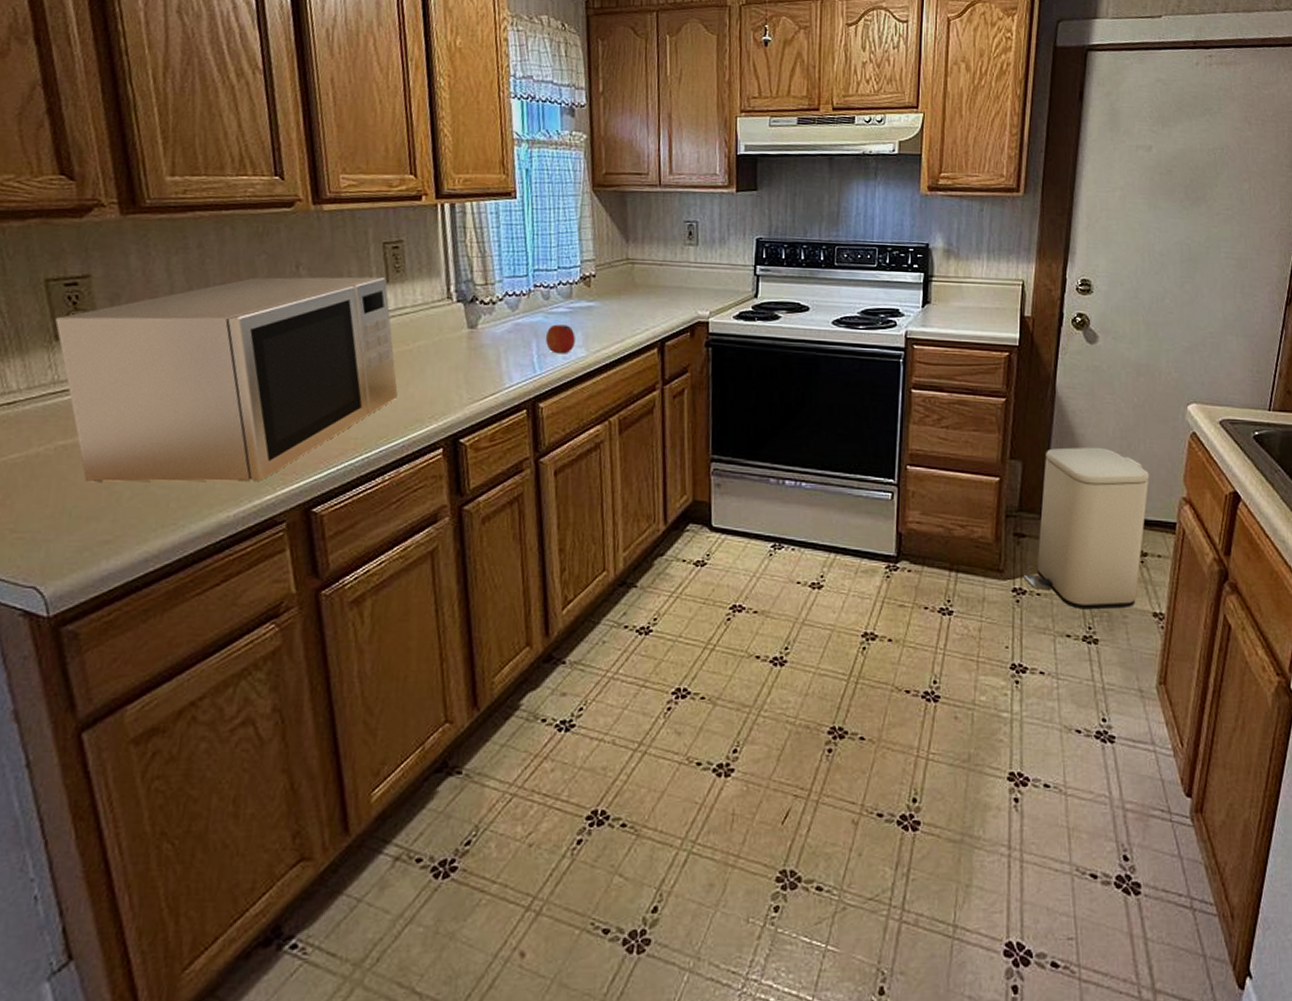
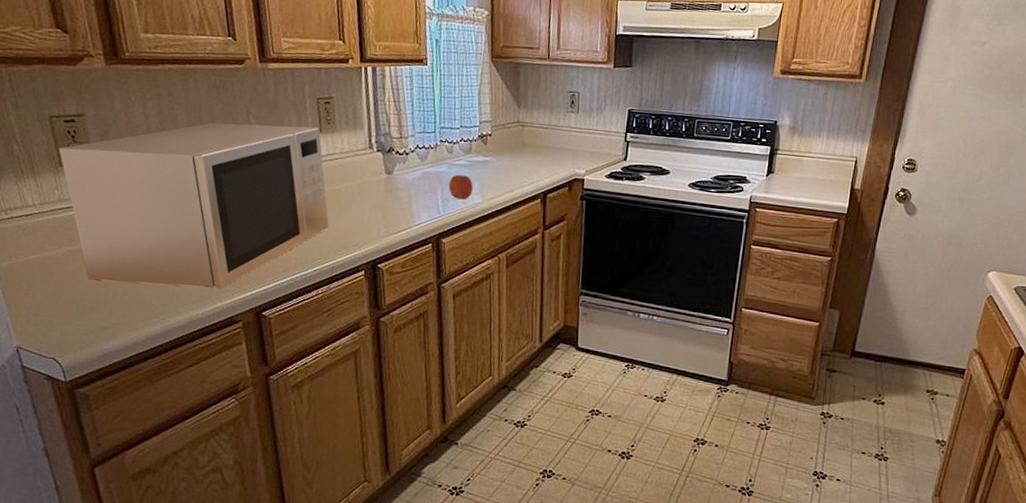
pedal bin: present [1023,447,1149,610] -> none [831,301,947,434]

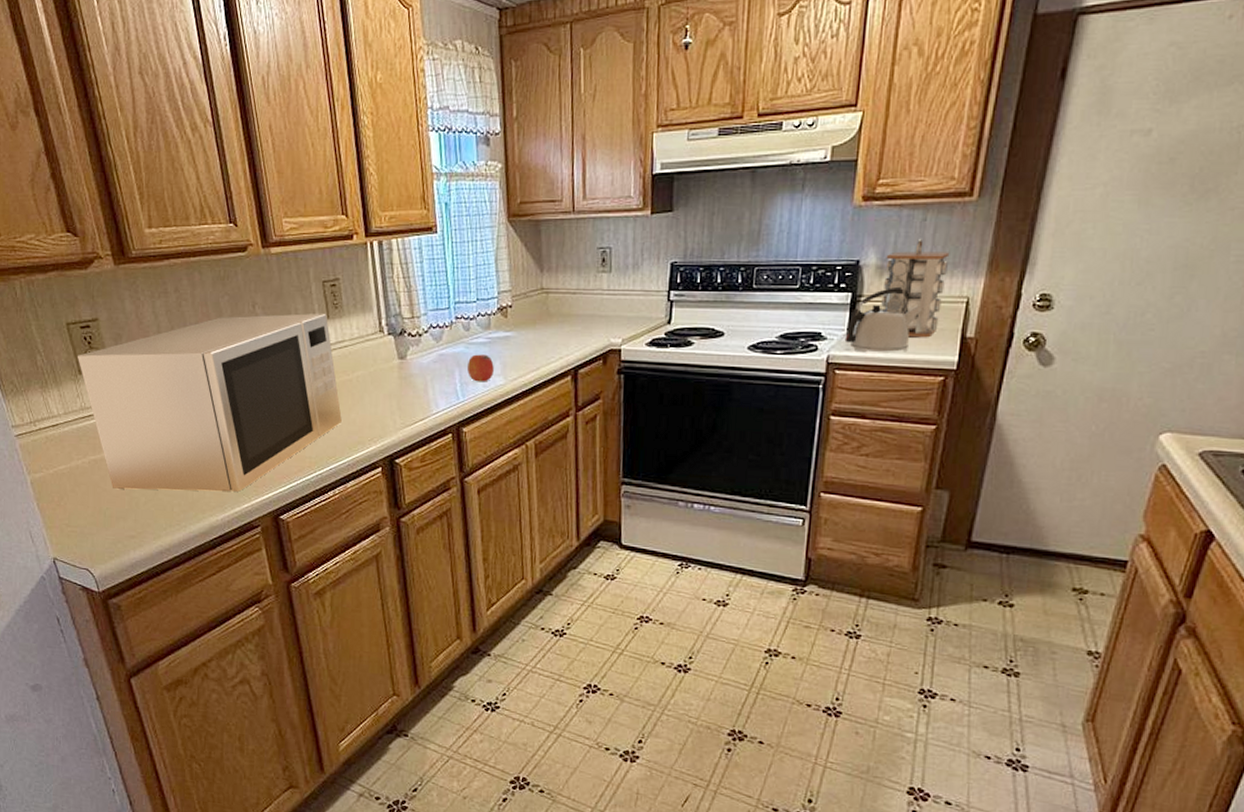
kettle: none [764,144,824,198] -> present [844,286,924,353]
spice rack: none [792,108,844,187] -> present [881,238,950,338]

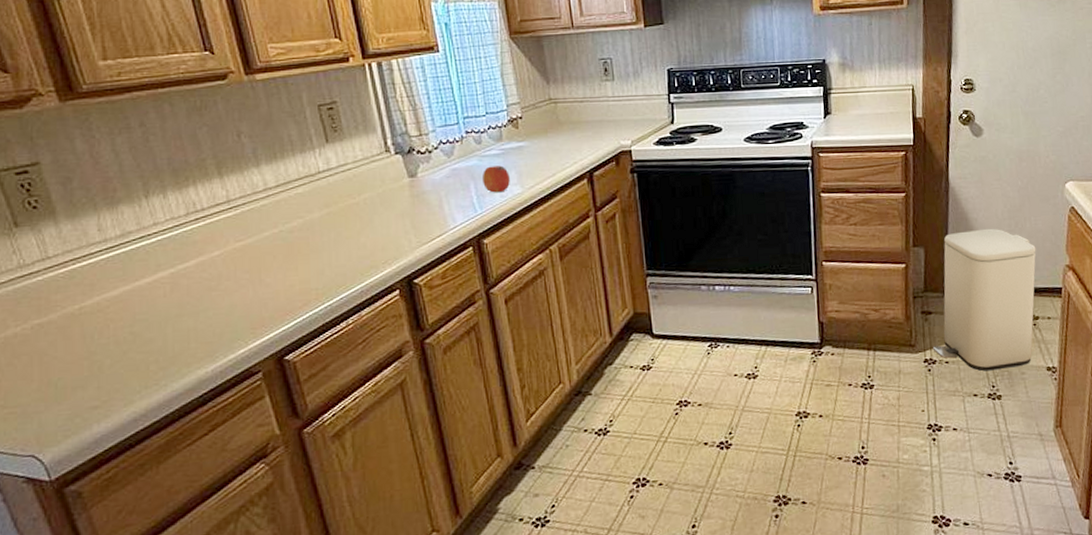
microwave: present [78,313,342,492] -> none [12,138,350,354]
kettle: present [844,286,924,353] -> none [823,79,881,137]
spice rack: present [881,238,950,338] -> none [845,39,894,121]
pedal bin: none [940,478,1101,644] -> present [932,228,1036,371]

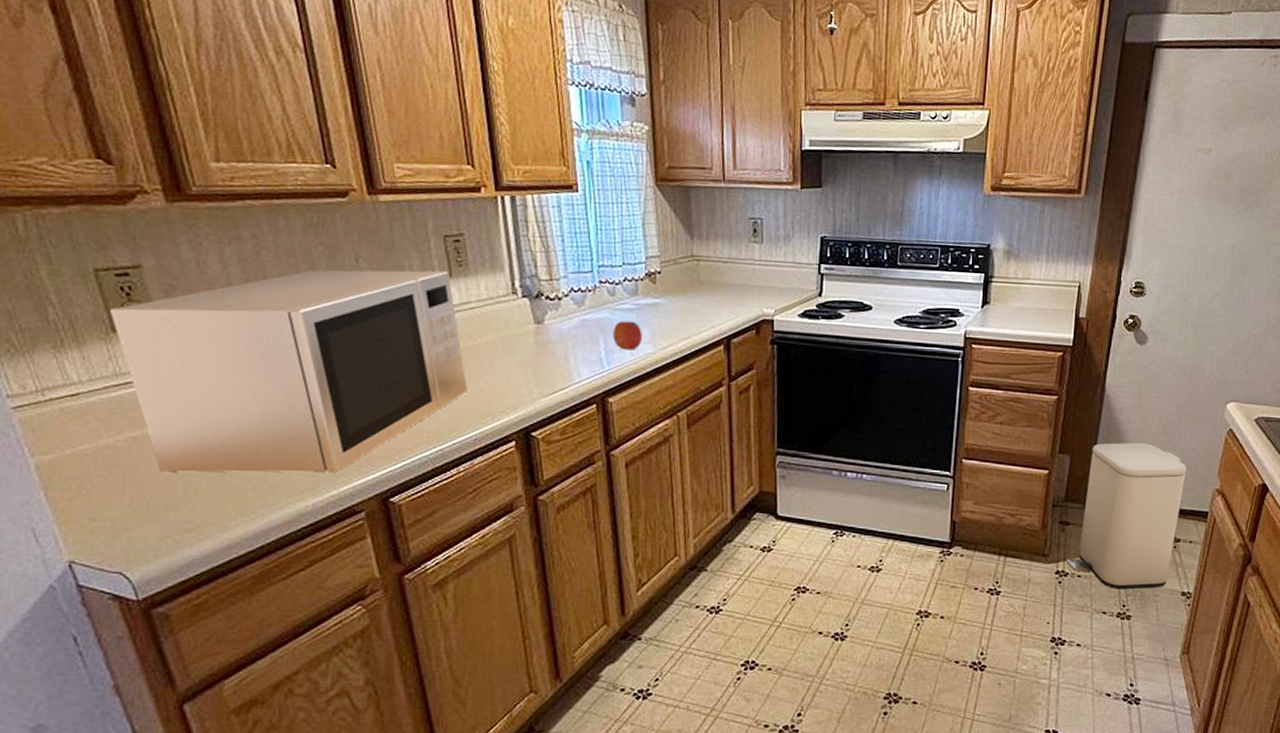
microwave: none [12,138,350,354] -> present [110,269,467,473]

